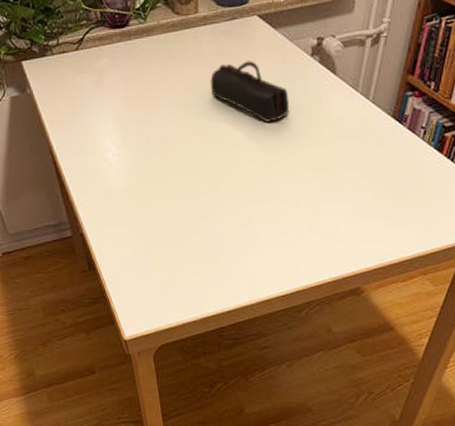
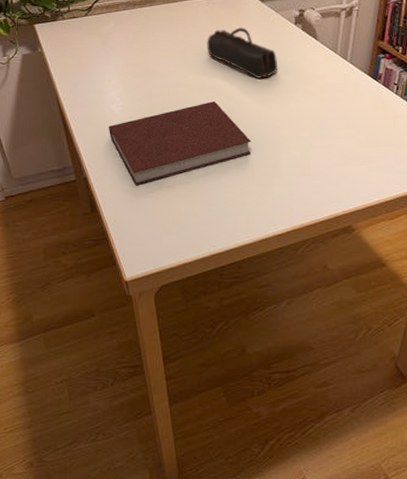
notebook: none [104,149,257,243] -> present [108,101,252,186]

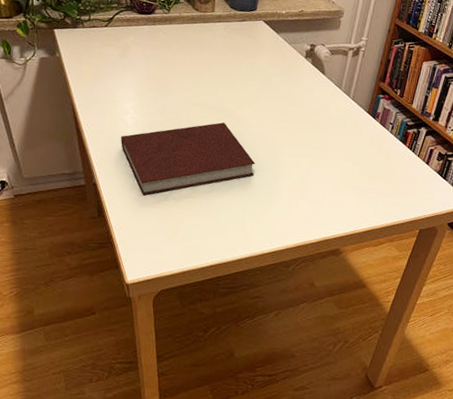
pencil case: present [207,27,277,79] -> none [221,55,286,106]

